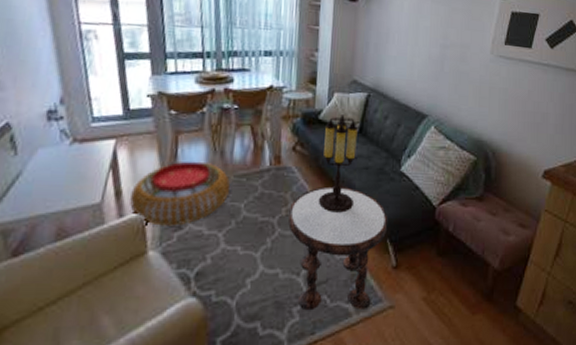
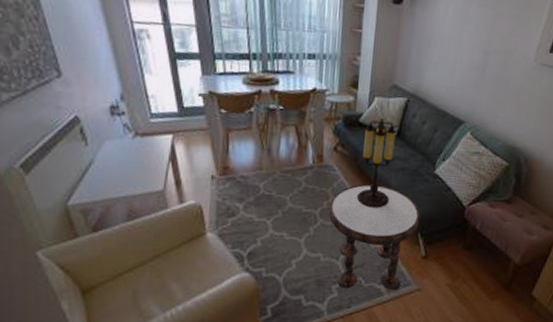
pouf: present [129,161,231,226] -> none [187,156,277,213]

